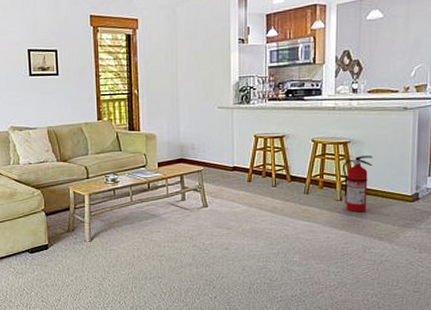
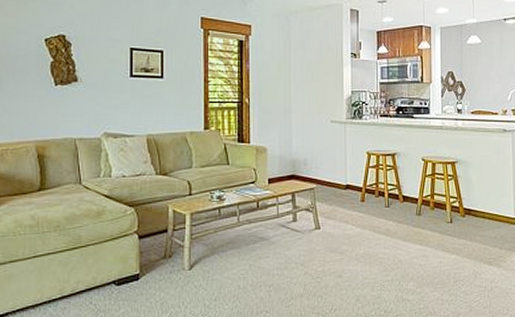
fire extinguisher: present [342,155,372,213] -> none [451,176,478,235]

